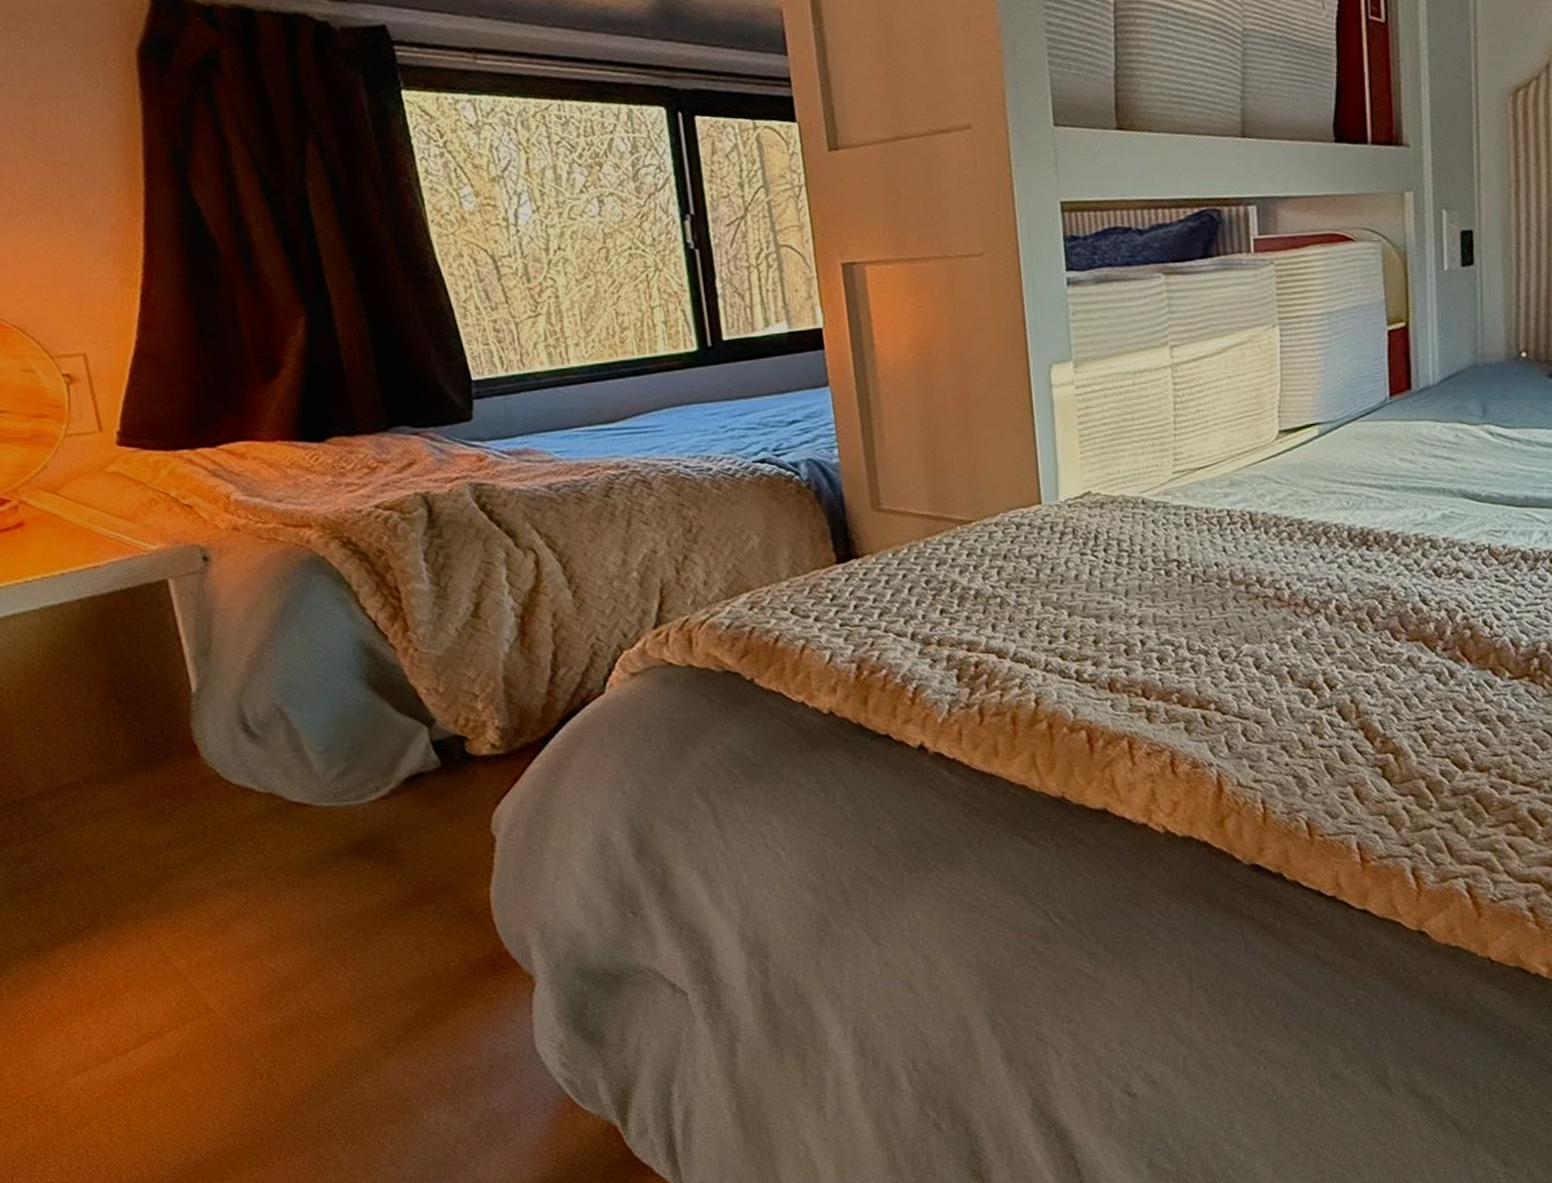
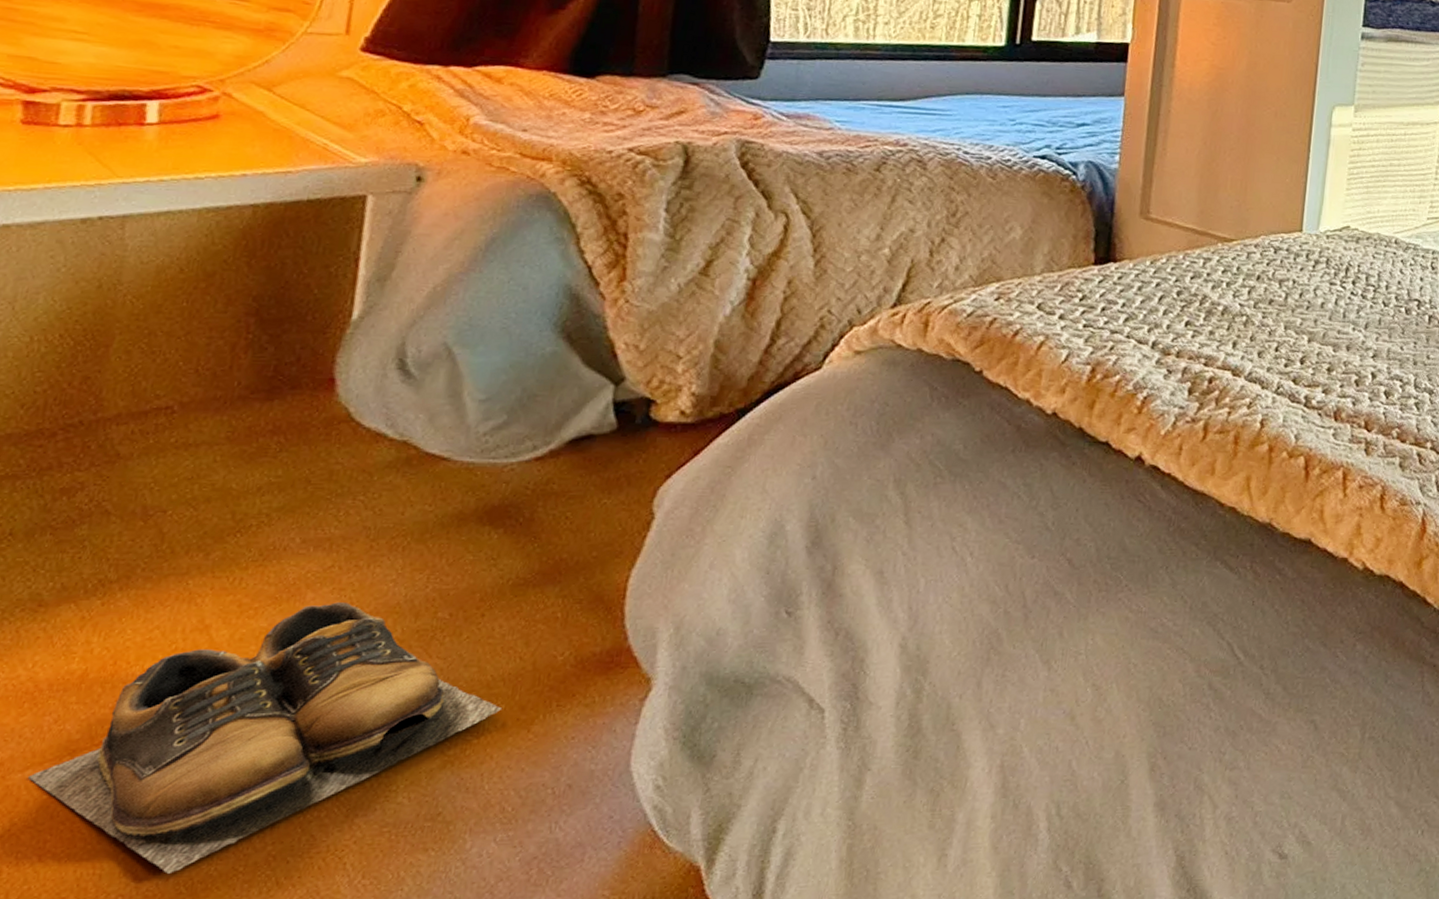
shoes: none [79,931,419,1149] -> present [27,602,503,875]

